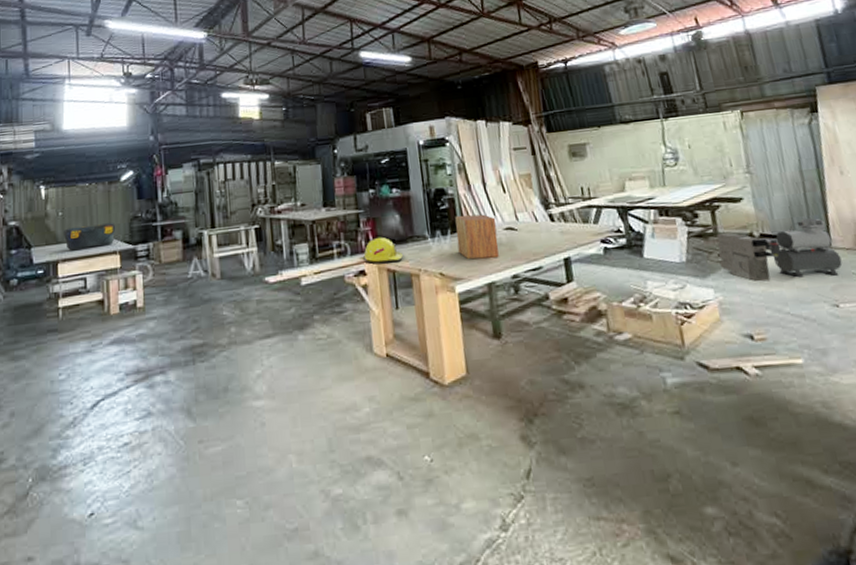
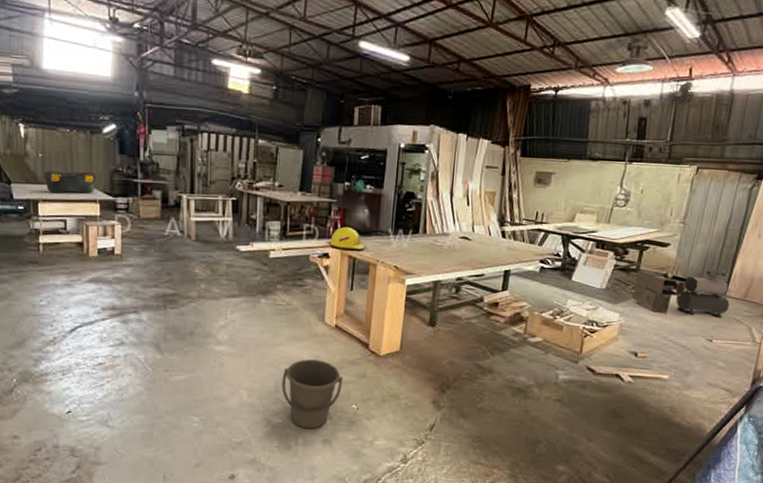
bucket: none [335,401,408,498] -> present [281,359,343,429]
wood block: present [455,214,499,260] -> none [415,219,455,260]

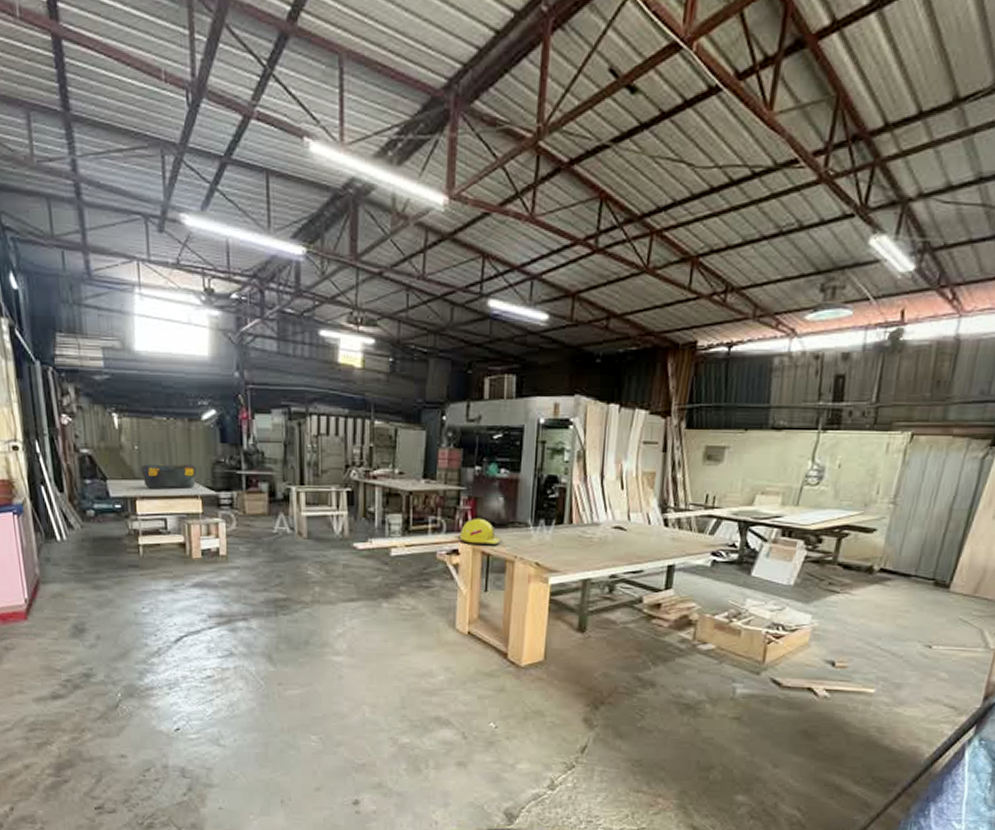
bucket: present [281,359,343,429] -> none [408,671,479,750]
tool box: present [631,270,678,314] -> none [827,561,887,615]
air compressor: present [672,268,730,318] -> none [879,558,955,619]

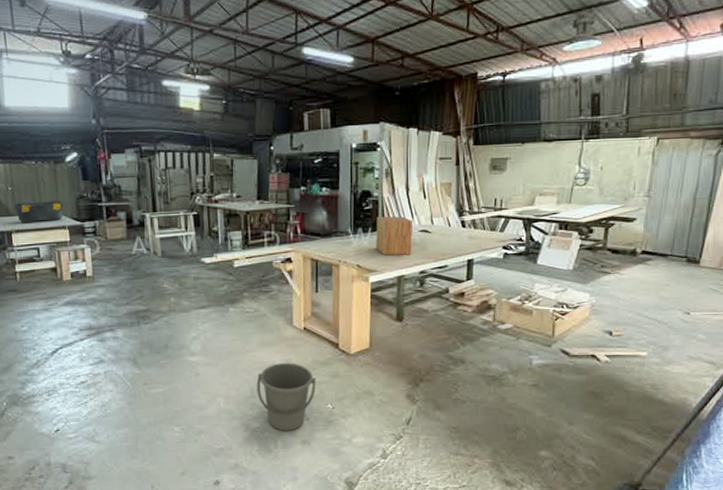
bucket: none [408,671,479,750] -> present [256,363,316,431]
helmet: present [459,518,502,546] -> none [291,230,327,254]
wood block: none [559,506,607,555] -> present [376,216,413,256]

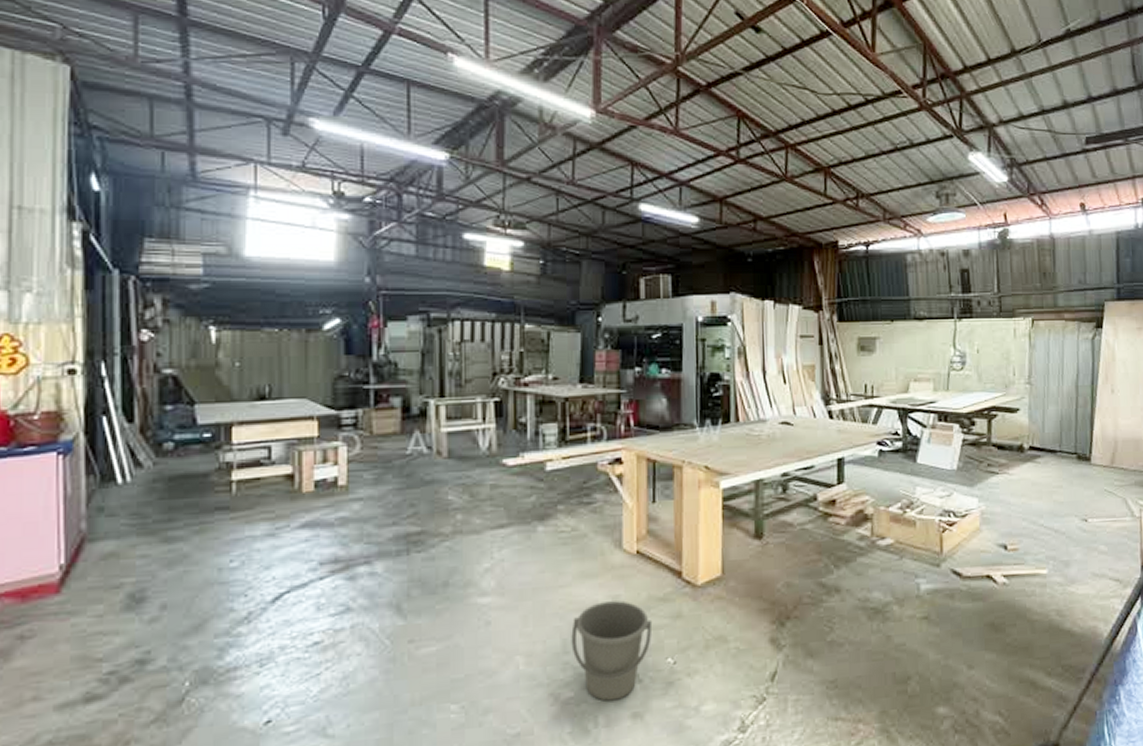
toolbox: present [14,199,64,223] -> none [242,380,314,412]
wood block: present [376,216,413,256] -> none [727,404,772,454]

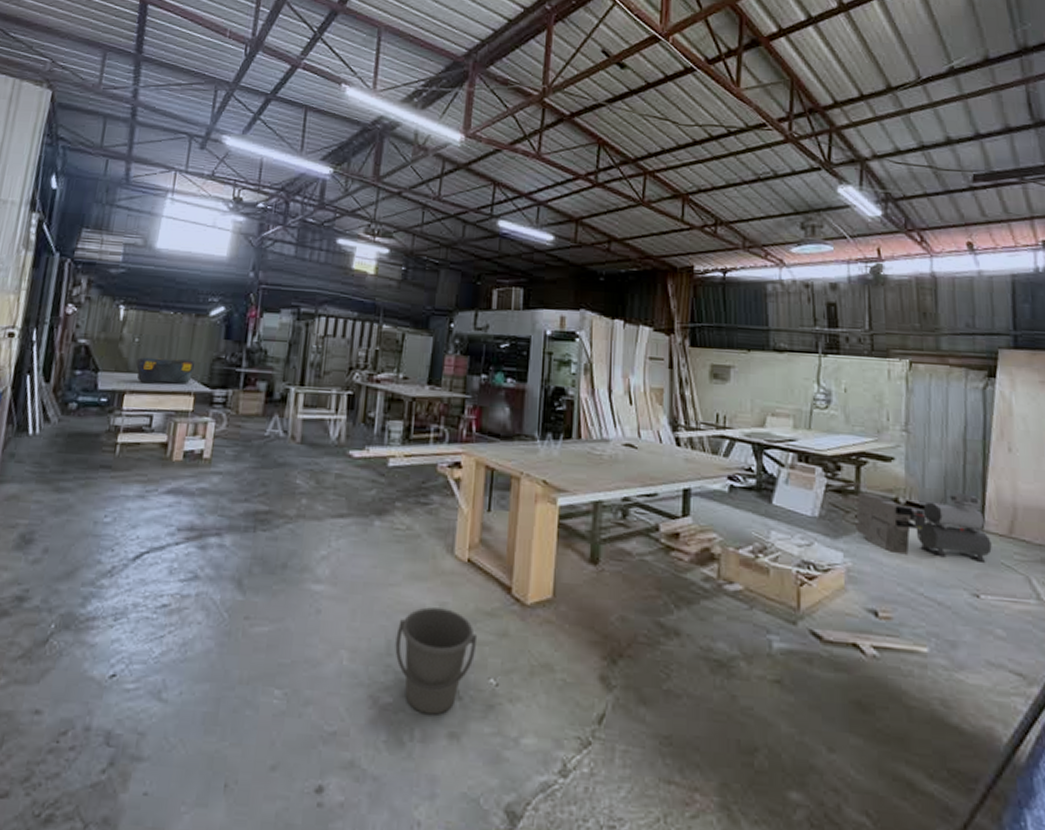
toolbox: none [242,380,314,412] -> present [136,357,196,384]
tool box: none [988,442,1038,494] -> present [855,491,917,555]
air compressor: none [1031,433,1098,492] -> present [908,492,992,562]

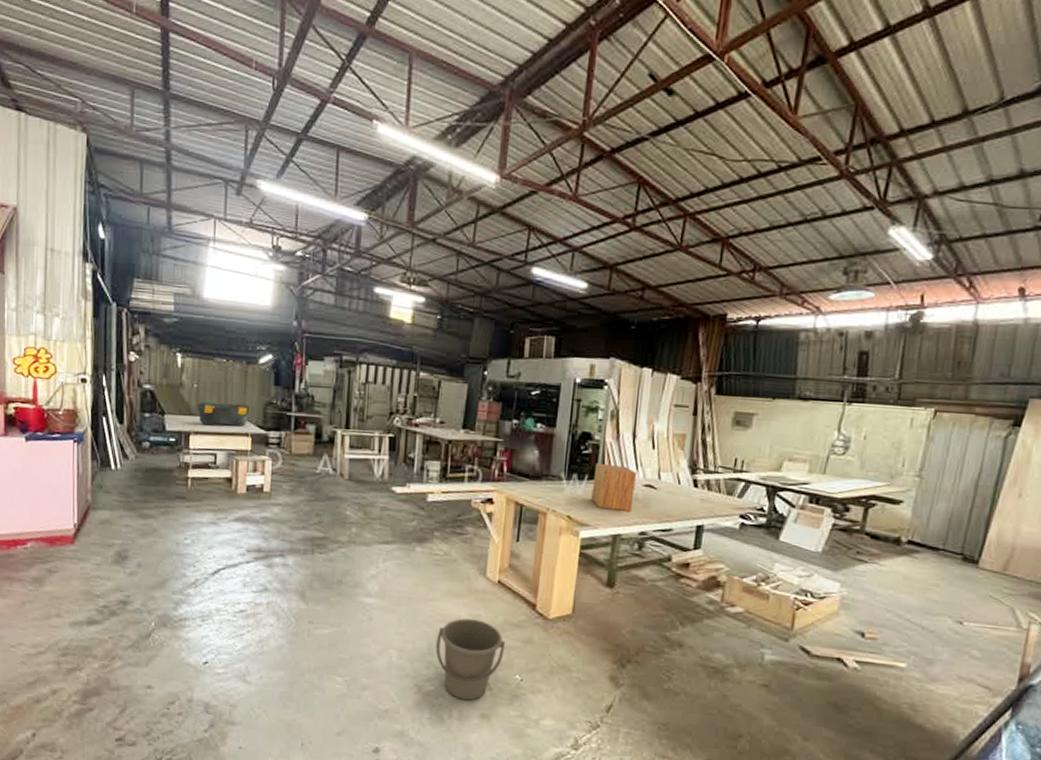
wood block: none [568,420,616,474] -> present [591,462,638,511]
tool box: present [855,491,917,555] -> none [855,531,915,587]
air compressor: present [908,492,992,562] -> none [907,533,984,595]

